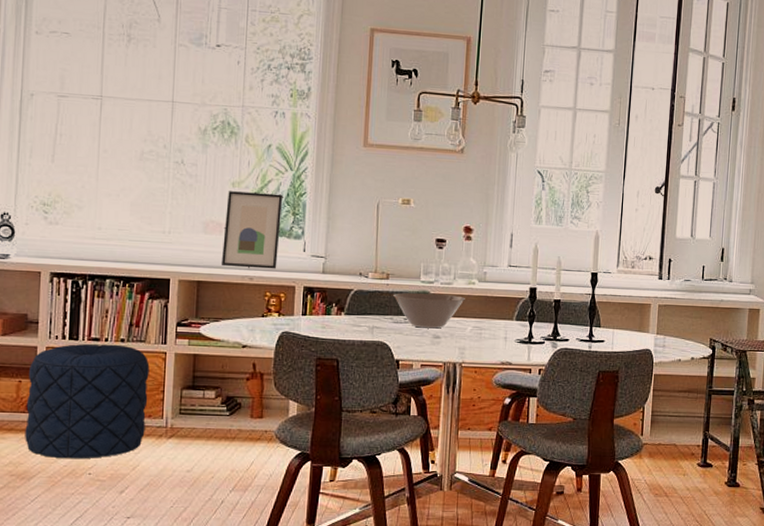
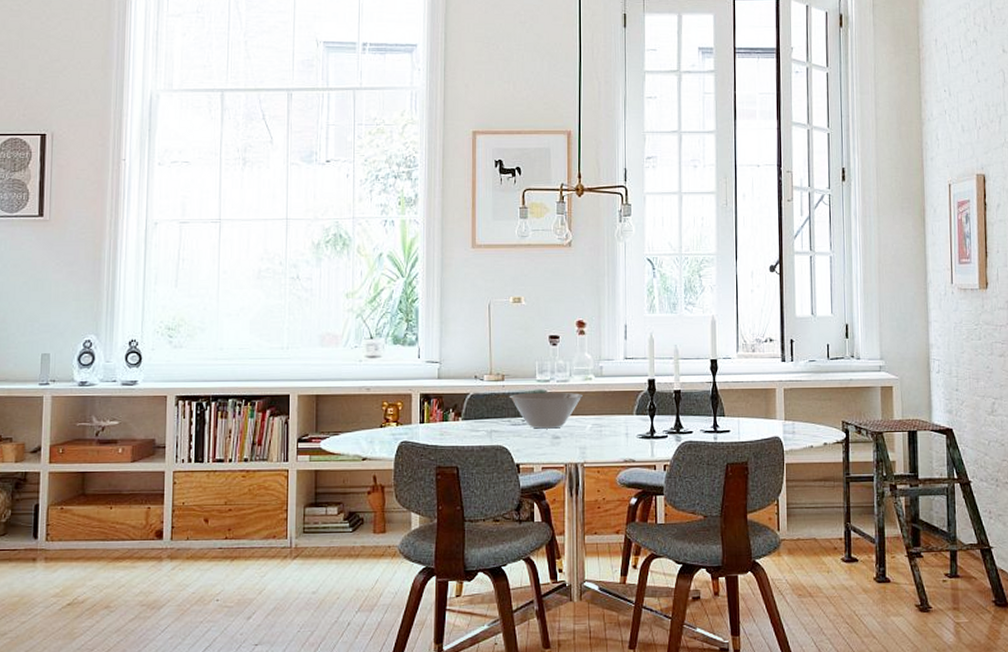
pouf: present [25,343,150,459] -> none [154,464,273,586]
picture frame: present [221,191,285,269] -> none [338,301,397,380]

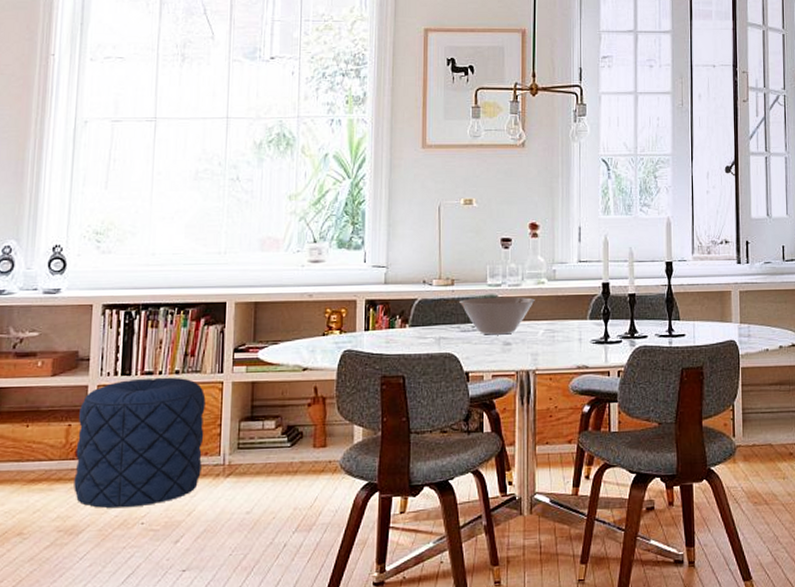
pouf: none [154,464,273,586] -> present [74,377,206,509]

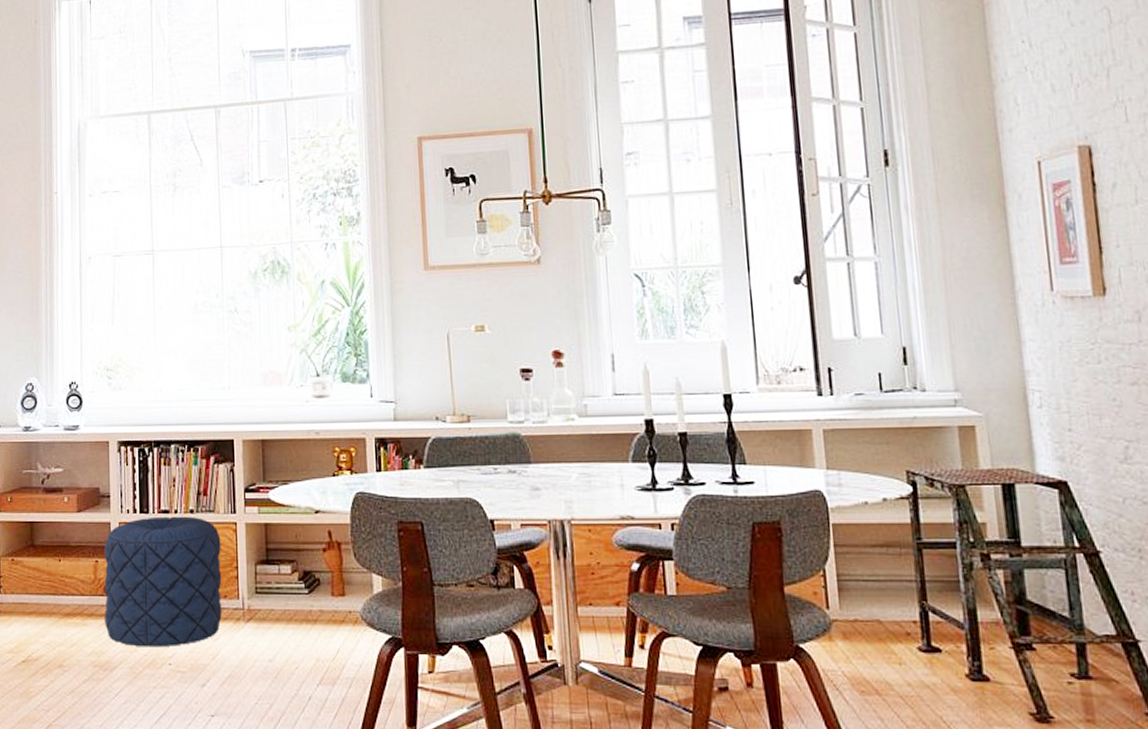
bowl: present [459,296,535,335] -> none [478,435,565,479]

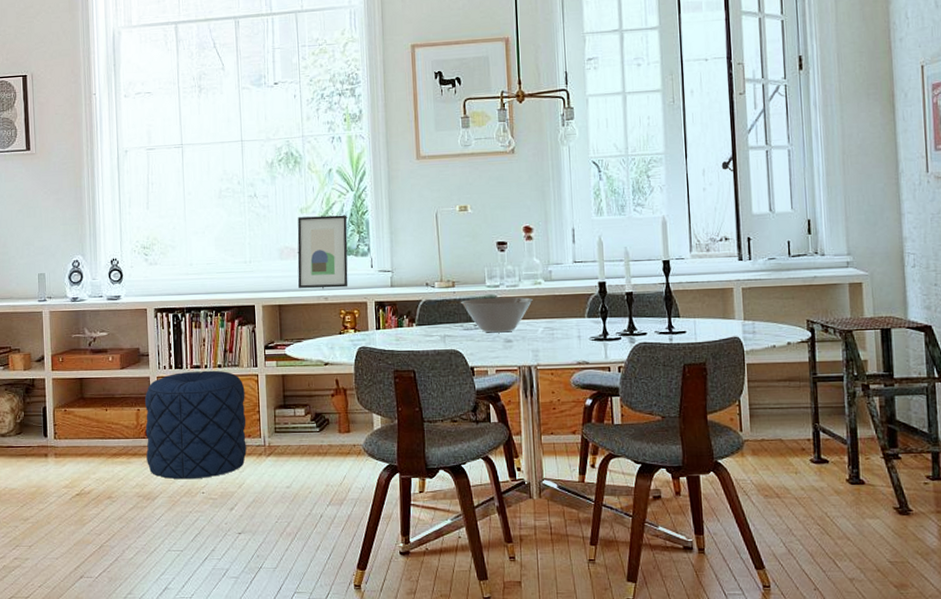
picture frame: none [284,334,345,422] -> present [297,215,349,289]
bowl: none [478,435,565,479] -> present [461,296,533,333]

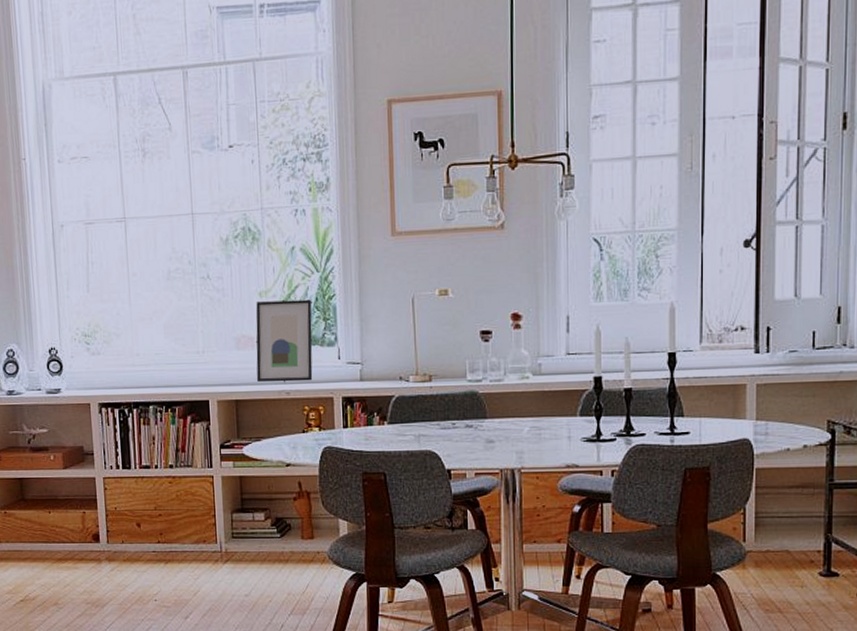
pouf: present [145,370,247,480] -> none [91,471,202,586]
bowl: present [461,296,533,333] -> none [438,392,519,433]

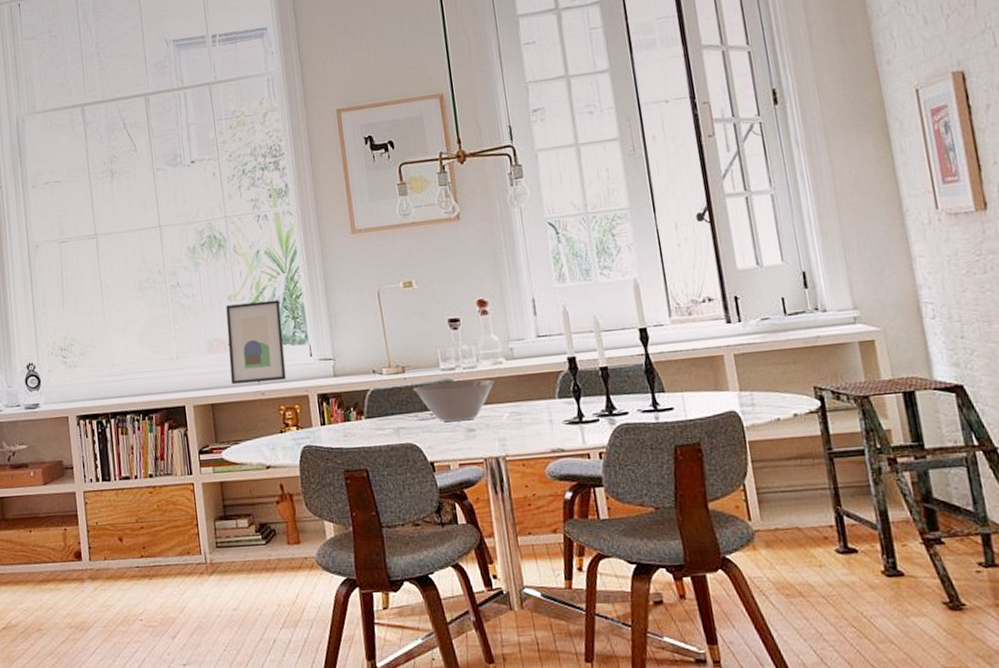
bowl: none [438,392,519,433] -> present [413,379,495,423]

